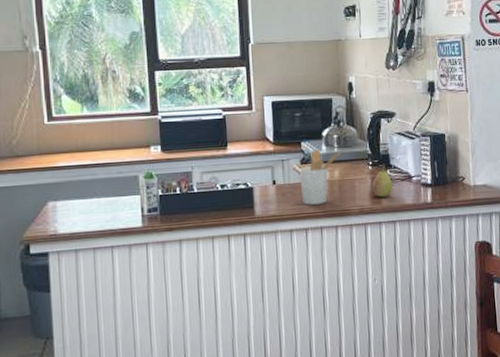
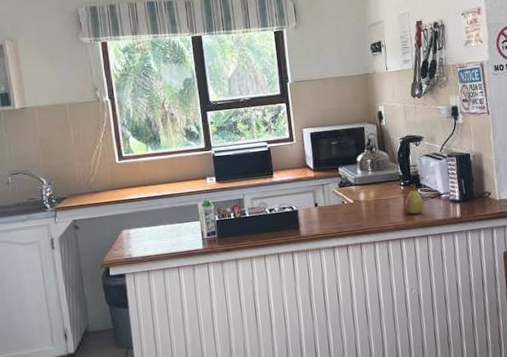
utensil holder: present [299,149,341,205] -> none [338,173,375,224]

